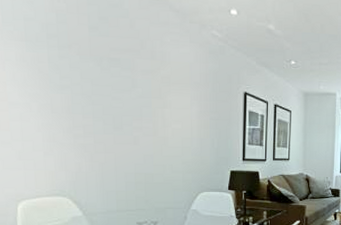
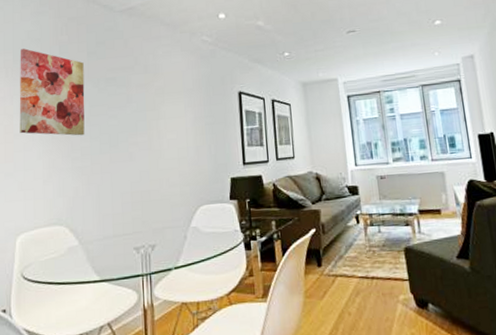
wall art: none [10,10,87,114] -> present [19,48,85,136]

